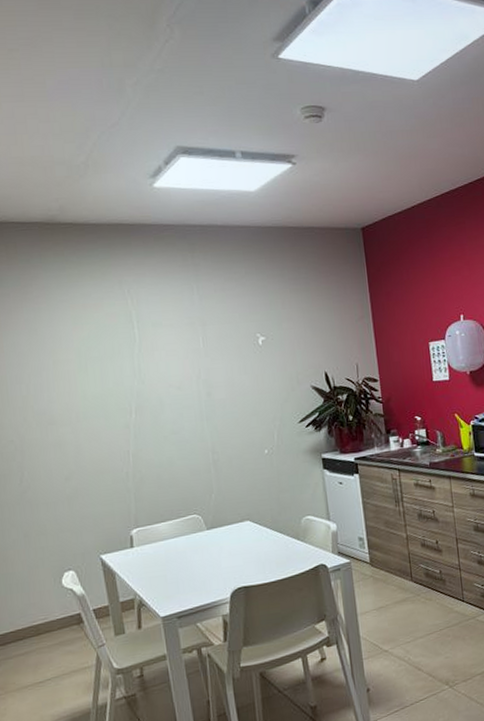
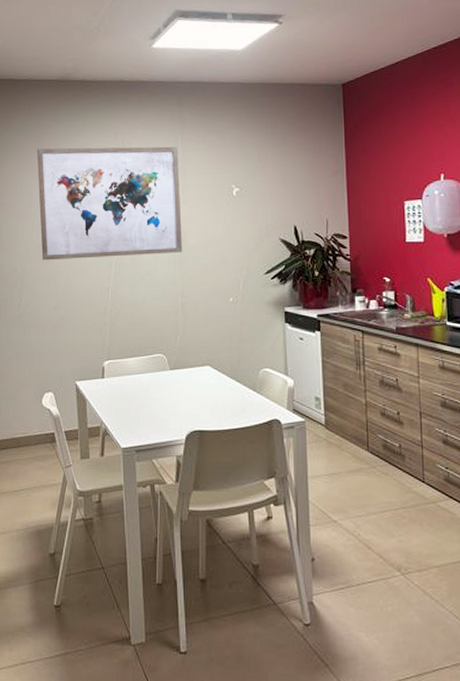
wall art: none [24,295,209,429] -> present [37,146,182,261]

